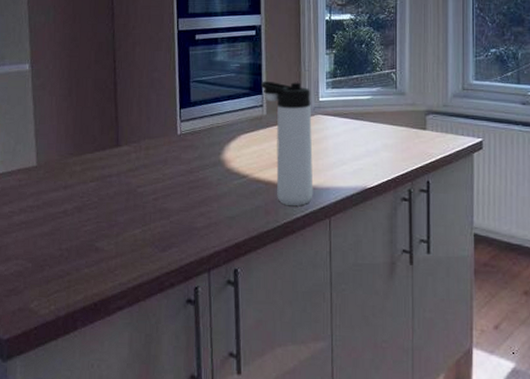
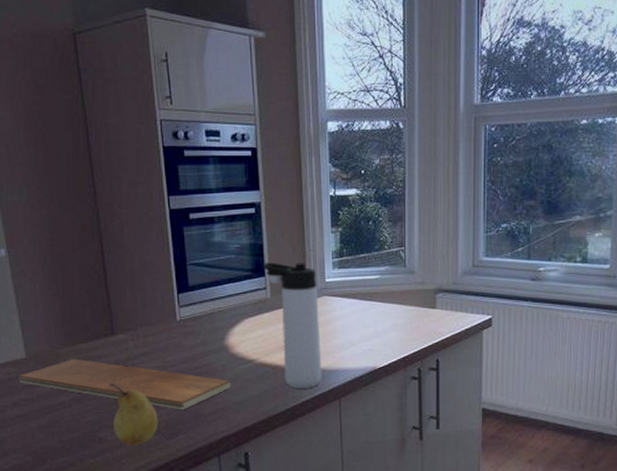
chopping board: none [27,168,226,223] -> present [18,358,232,411]
fruit: none [109,193,153,257] -> present [109,383,158,446]

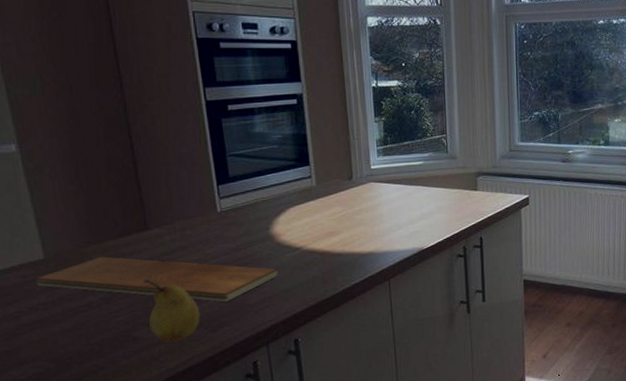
thermos bottle: present [263,262,322,388] -> none [307,151,371,272]

